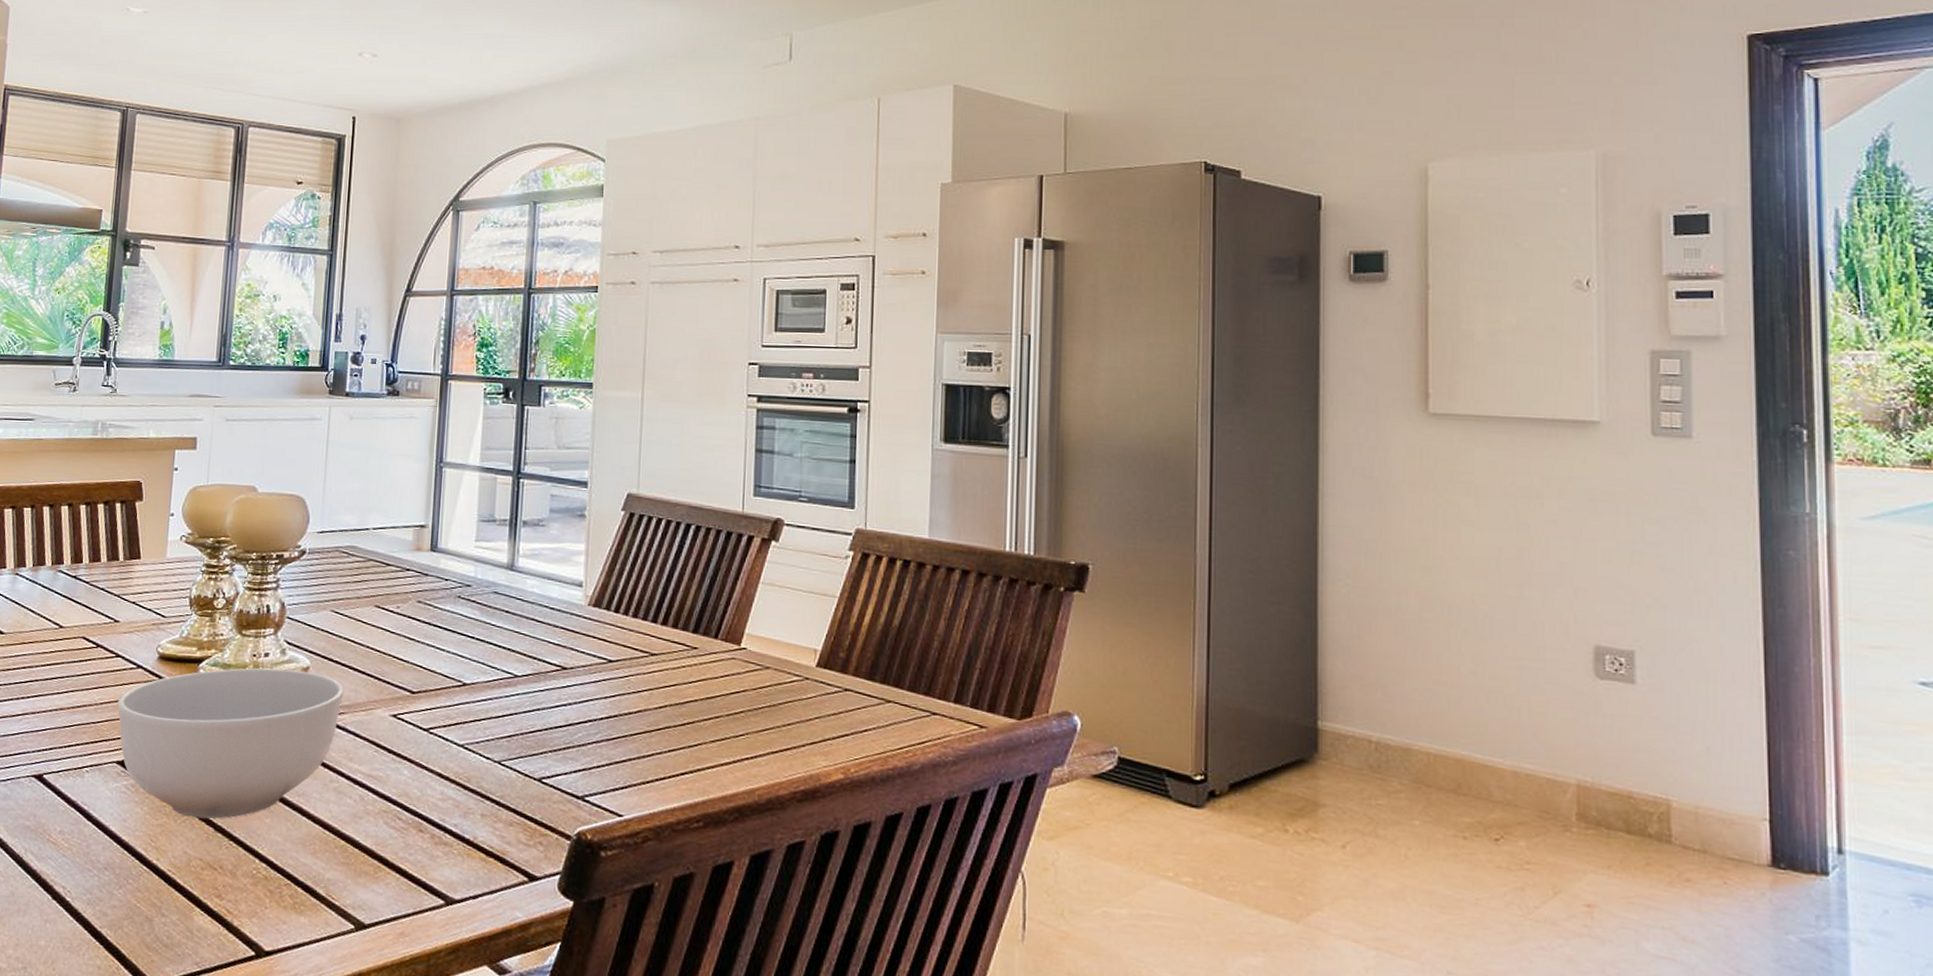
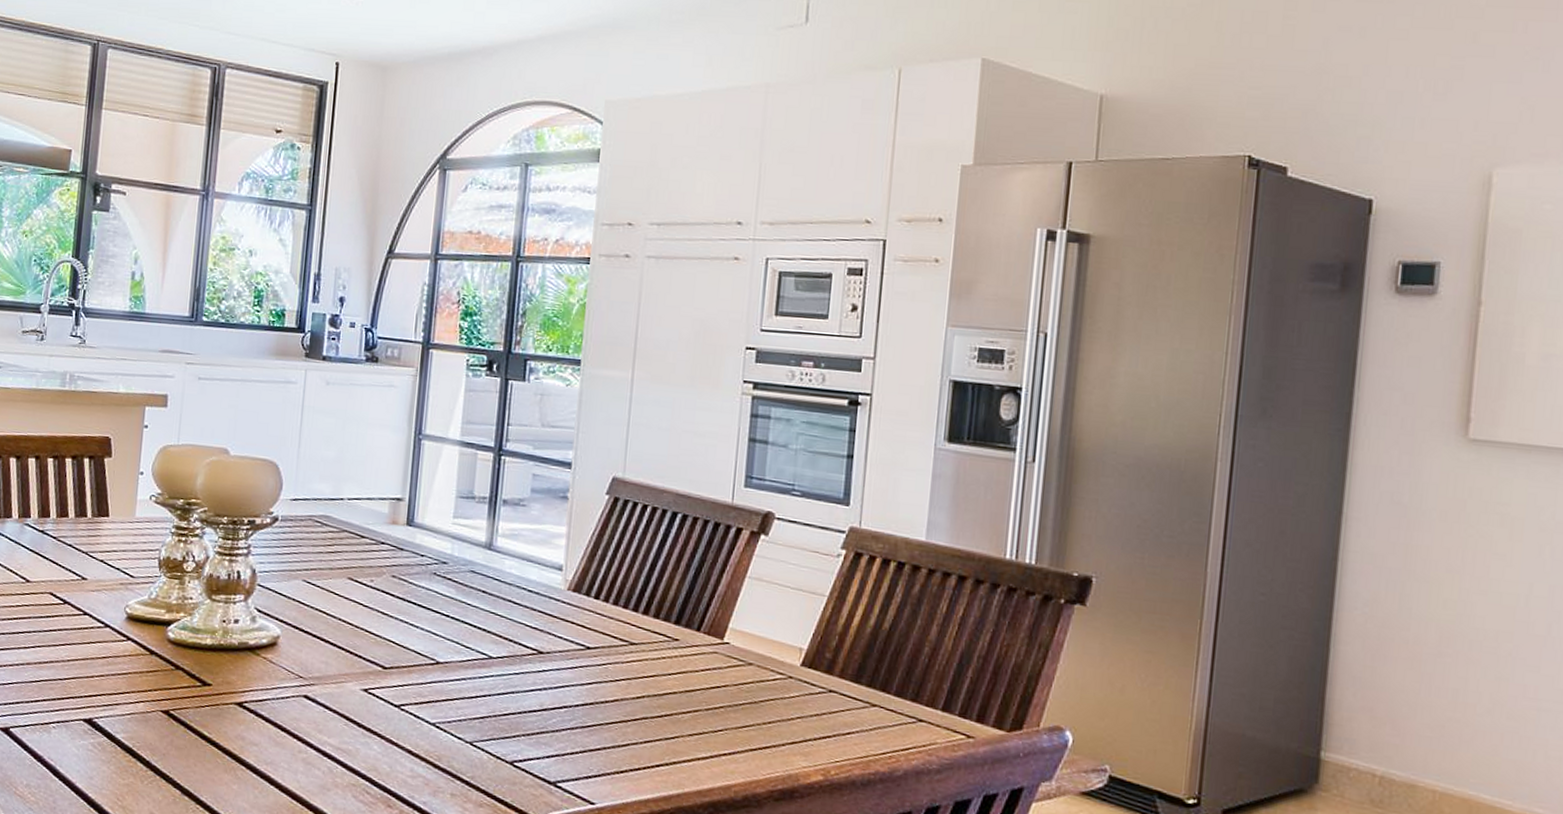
bowl: present [117,667,345,819] -> none [84,633,315,782]

